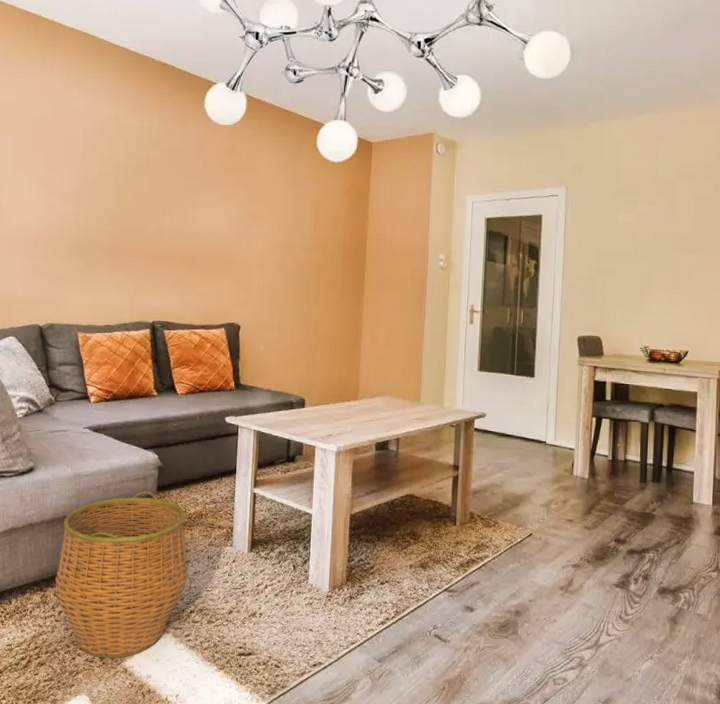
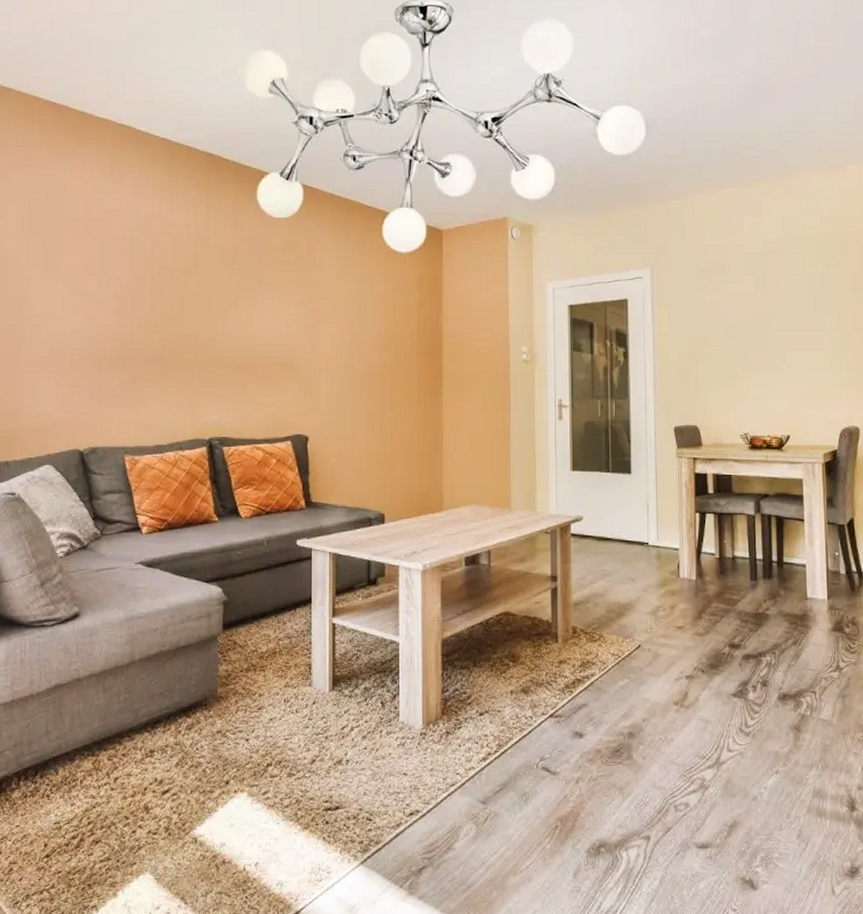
basket: present [55,491,188,658] -> none [109,630,263,827]

